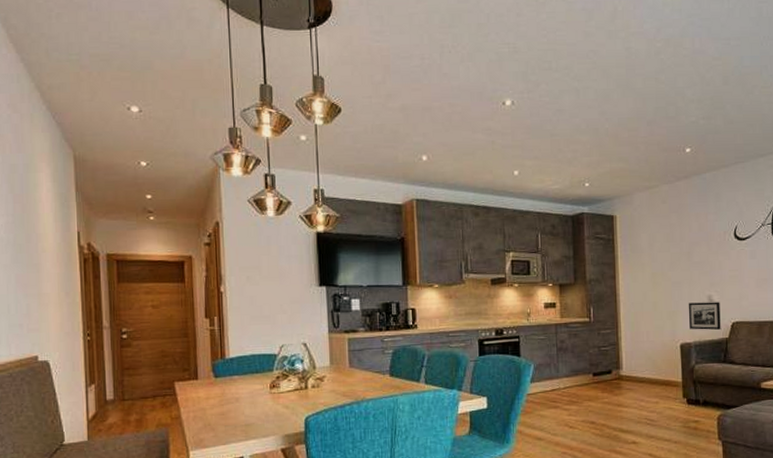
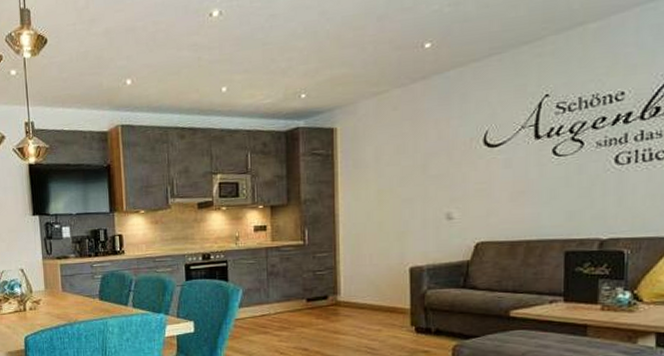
picture frame: present [688,302,721,330] -> none [420,219,462,252]

